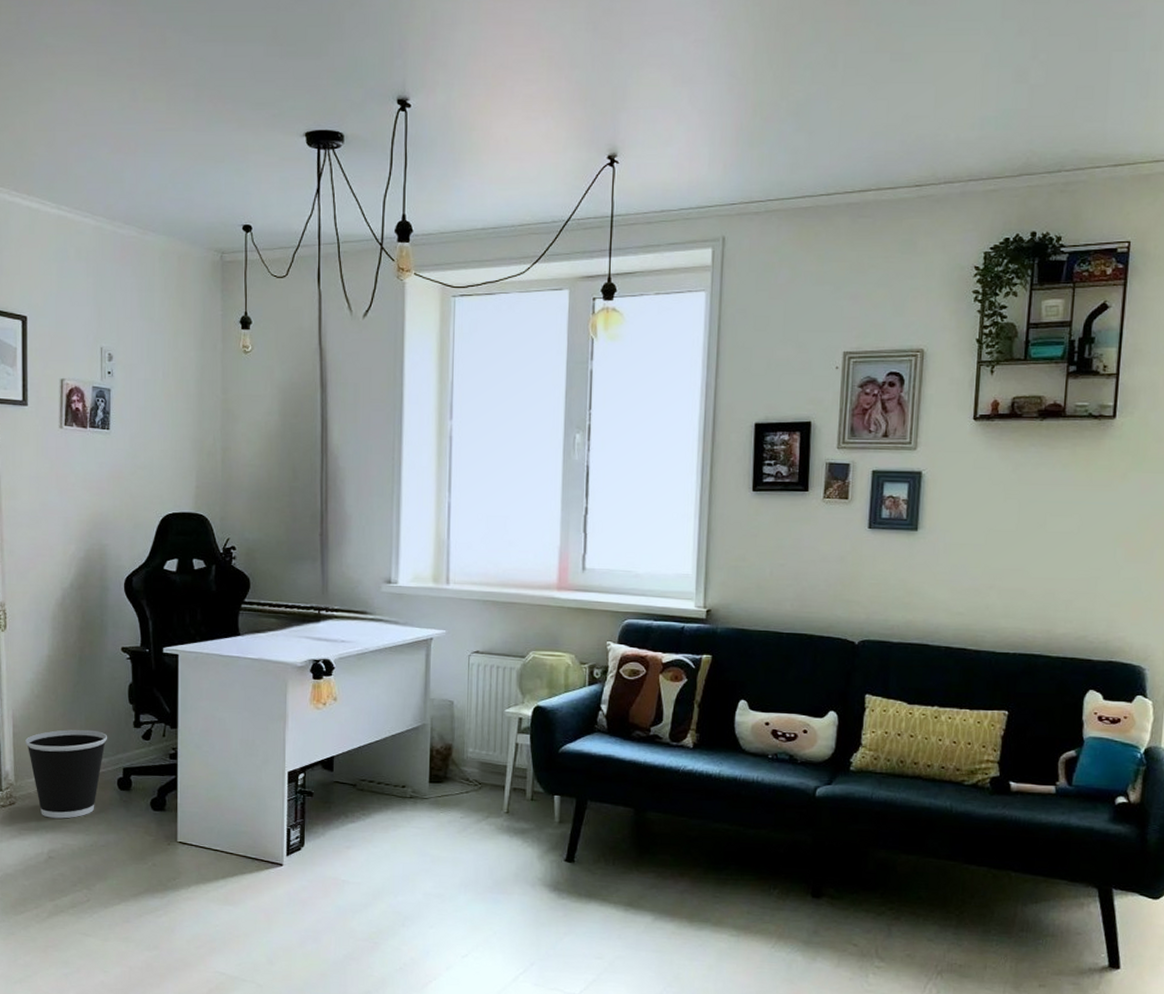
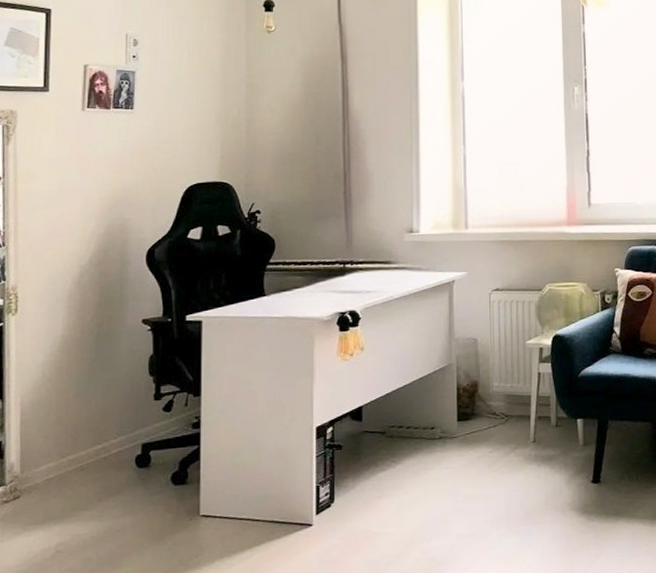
wastebasket: present [25,729,107,819] -> none [34,408,125,508]

